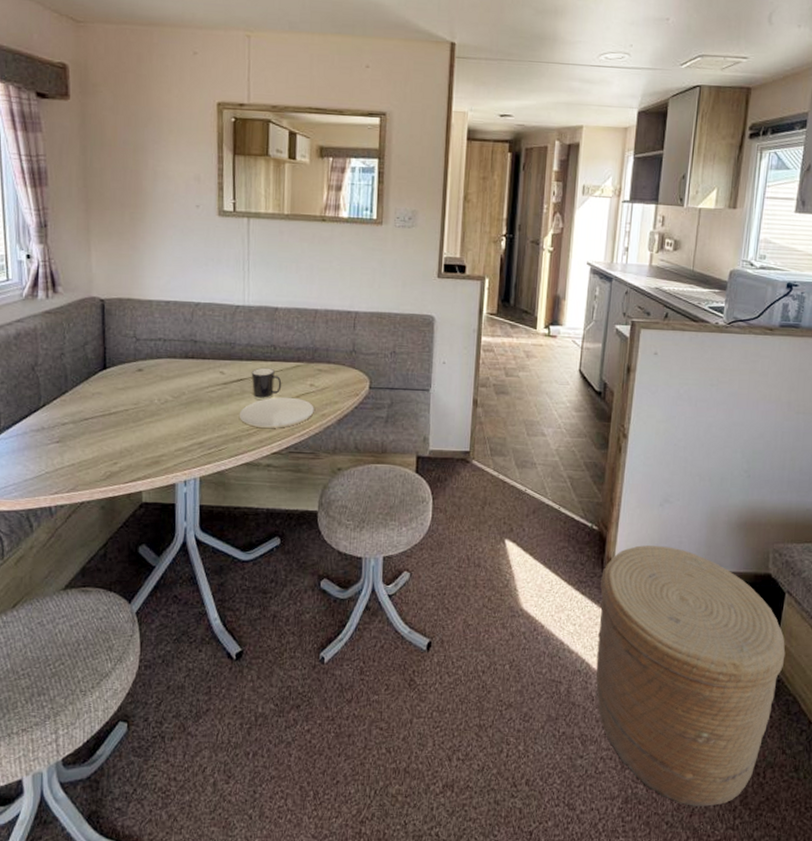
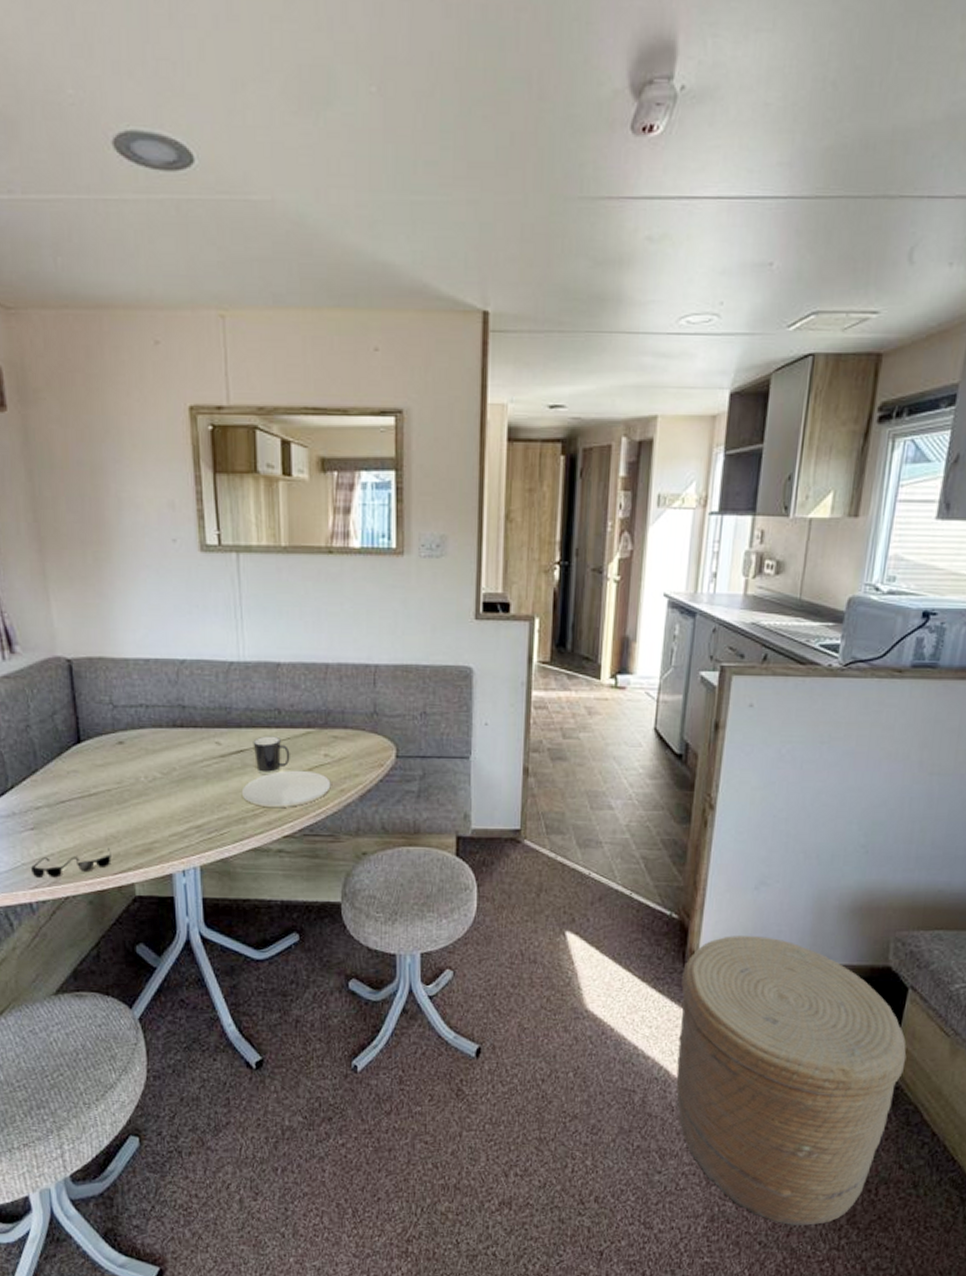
sunglasses: none [52,459,124,486] -> present [30,847,112,879]

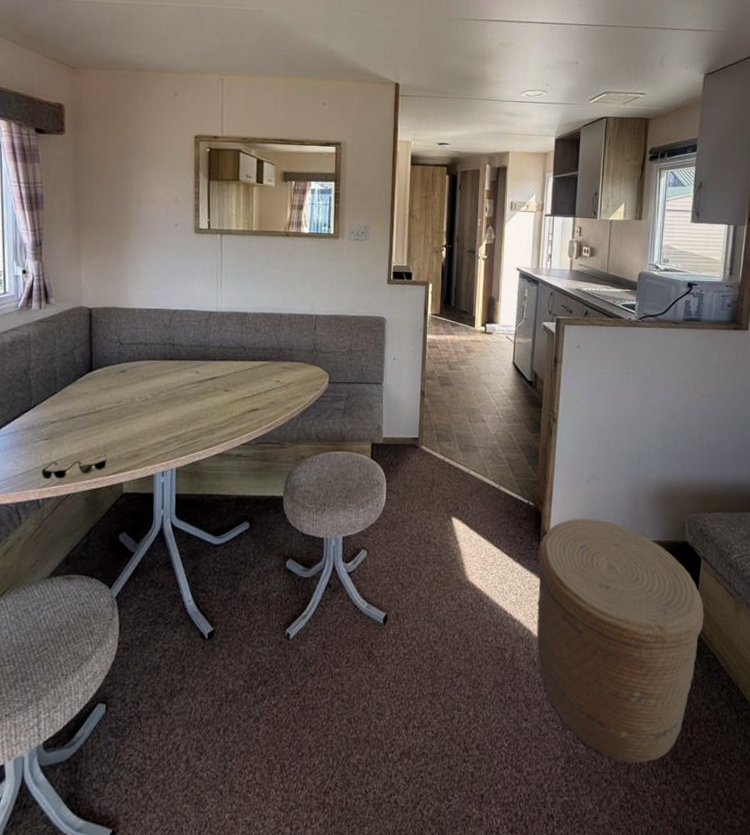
plate: present [241,770,331,807] -> none [212,392,280,421]
mug: present [253,736,290,775] -> none [223,366,251,397]

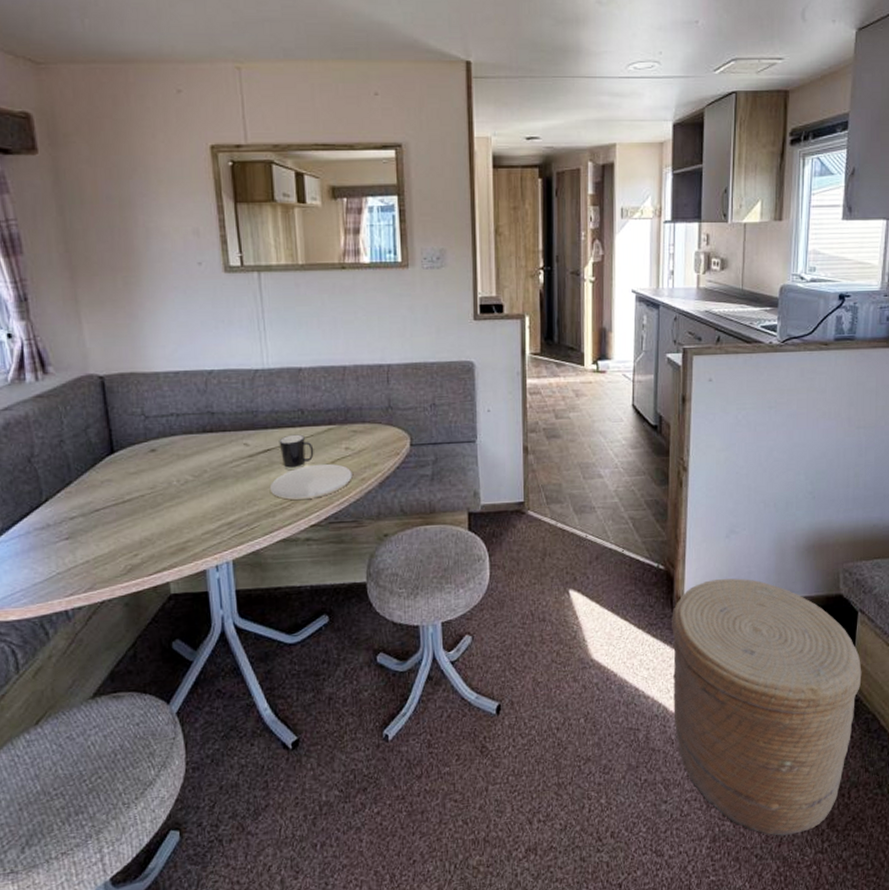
sunglasses: present [41,453,107,480] -> none [65,550,146,586]
plate: none [212,392,280,421] -> present [269,463,353,500]
mug: none [223,366,251,397] -> present [279,434,314,471]

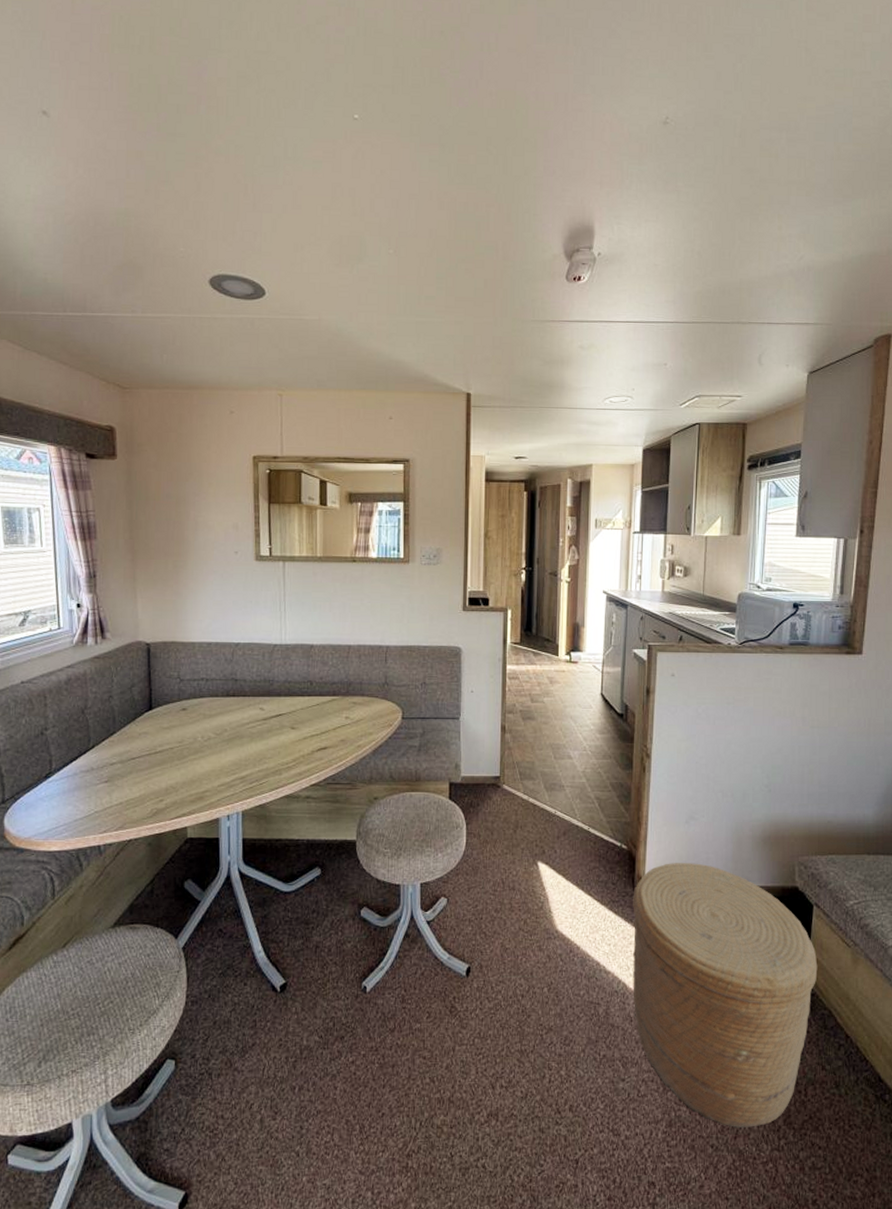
plate: present [269,463,353,500] -> none [278,730,350,761]
mug: present [279,434,314,471] -> none [289,702,319,734]

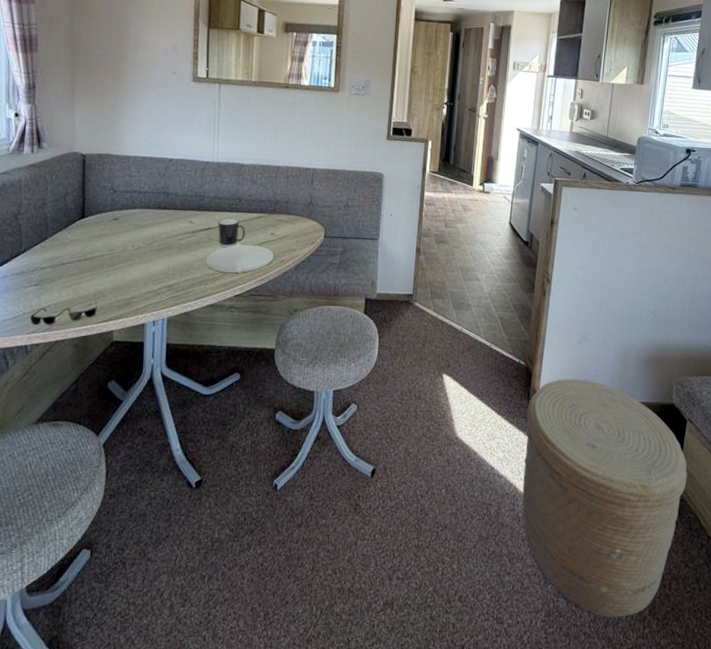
sunglasses: none [101,796,170,824] -> present [29,301,98,326]
plate: none [278,730,350,761] -> present [205,244,274,273]
mug: none [289,702,319,734] -> present [217,218,246,248]

